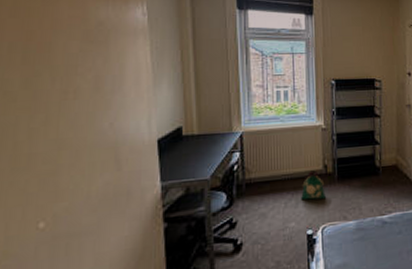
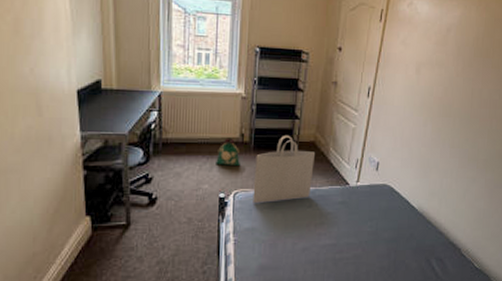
tote bag: none [341,161,399,236] -> present [253,135,316,203]

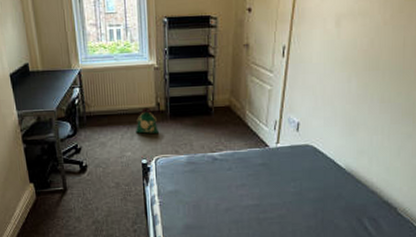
tote bag: present [253,135,316,203] -> none [173,101,232,167]

